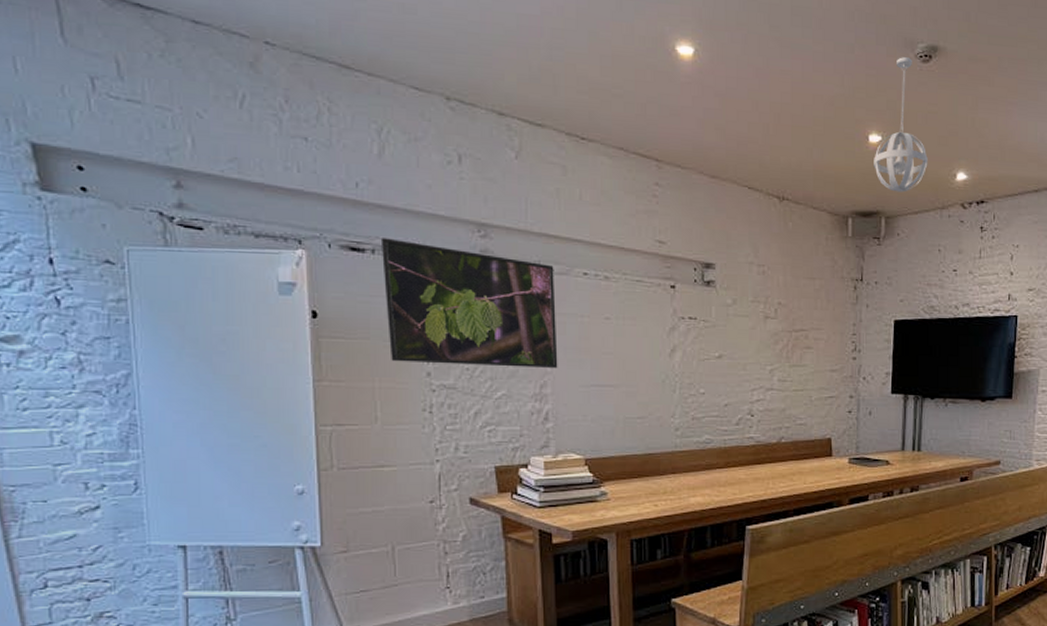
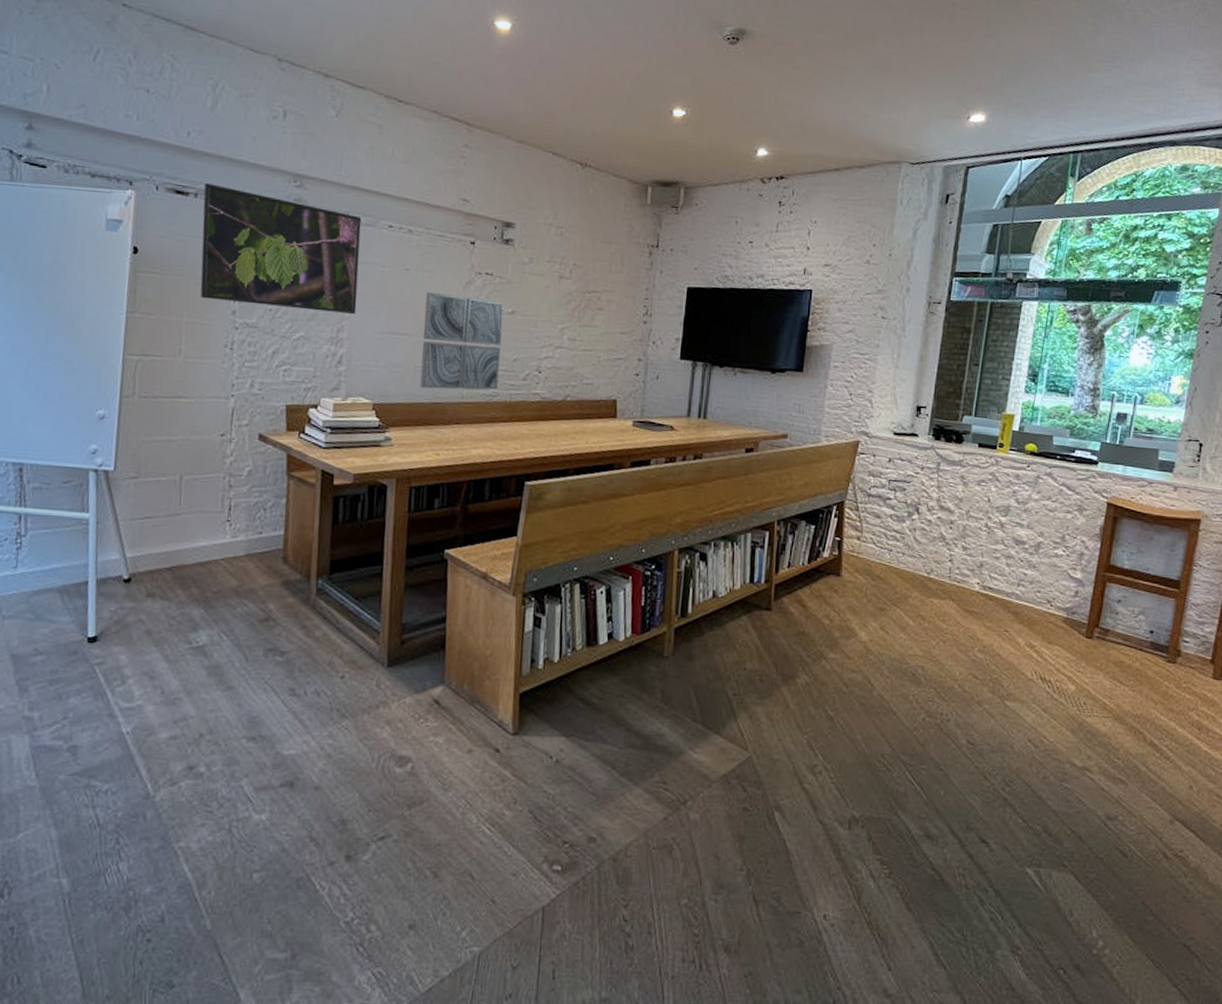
wall art: none [629,340,711,439] -> present [420,291,504,390]
pendant light: present [874,57,928,193] -> none [676,38,730,165]

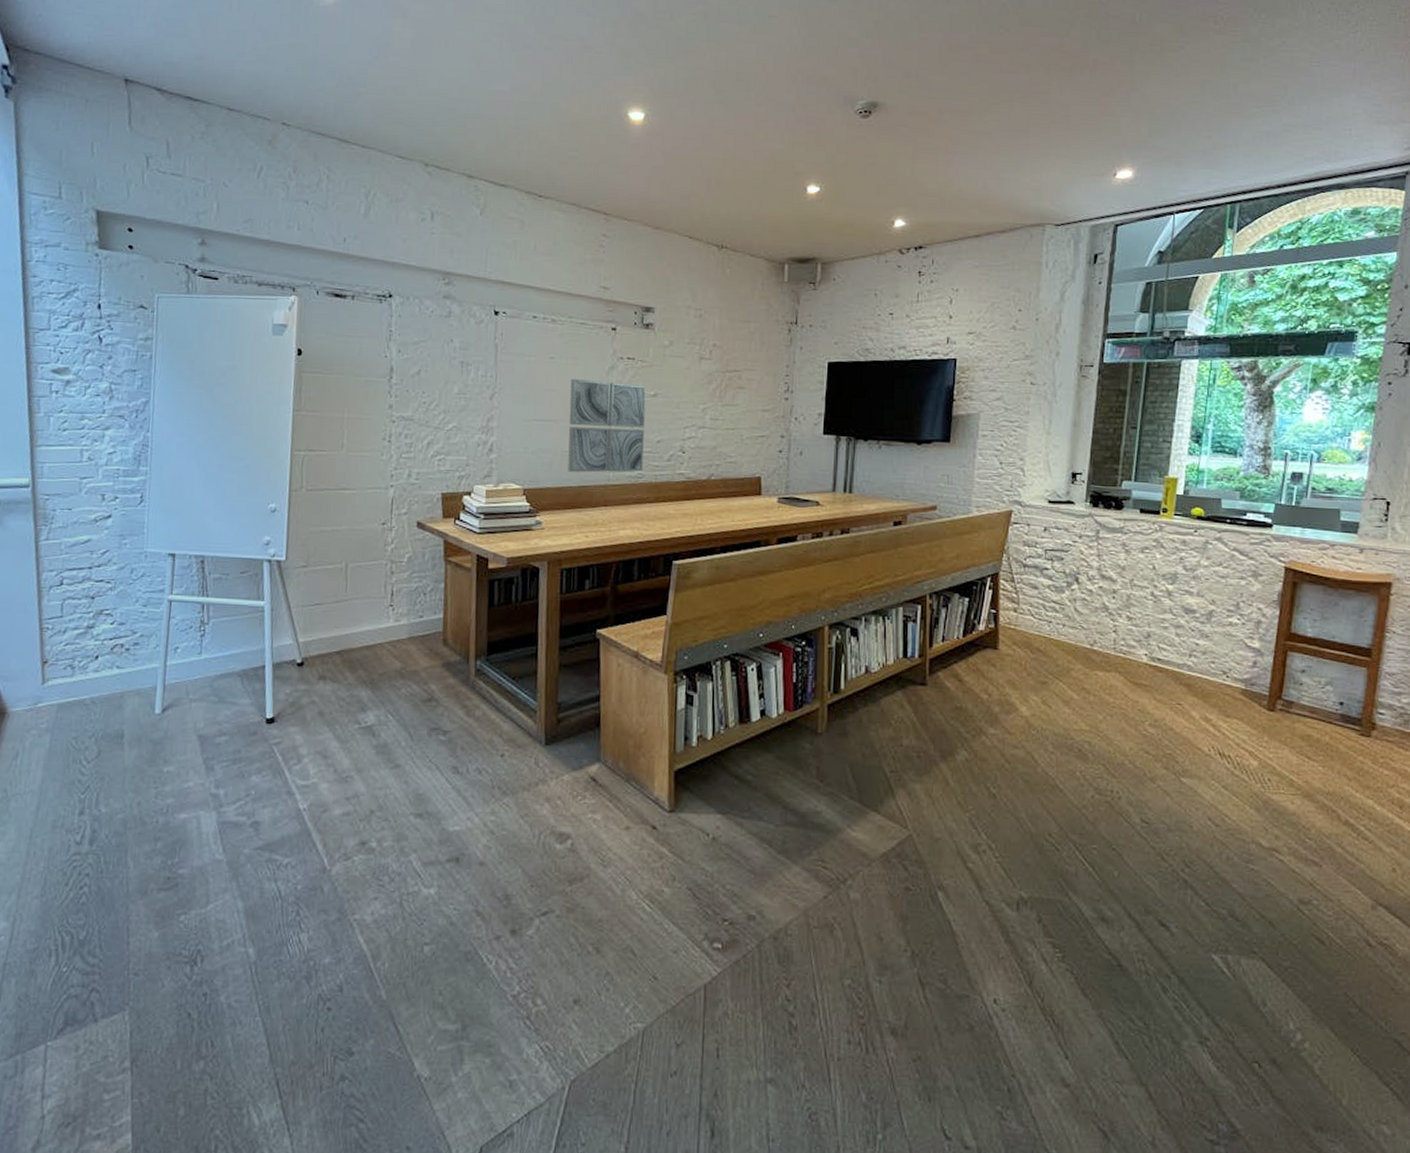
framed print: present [200,183,362,314] -> none [359,286,507,403]

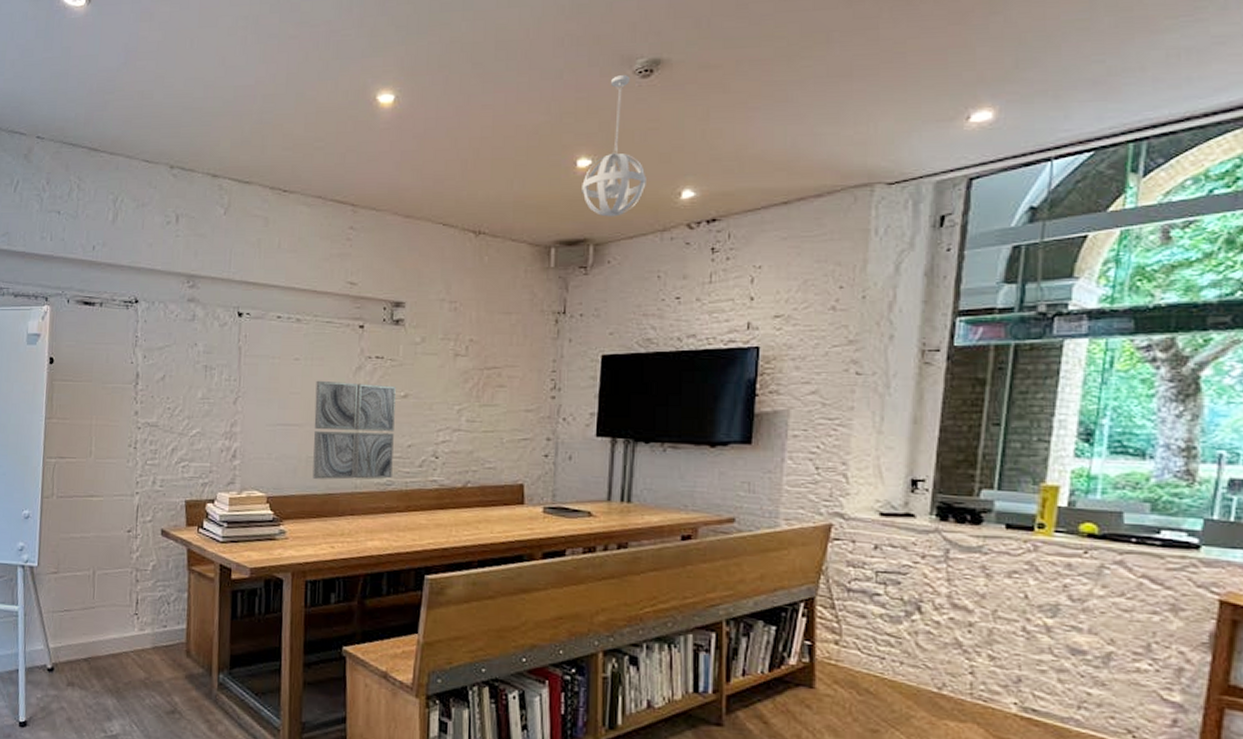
pendant light: none [811,114,866,240] -> present [582,75,646,217]

